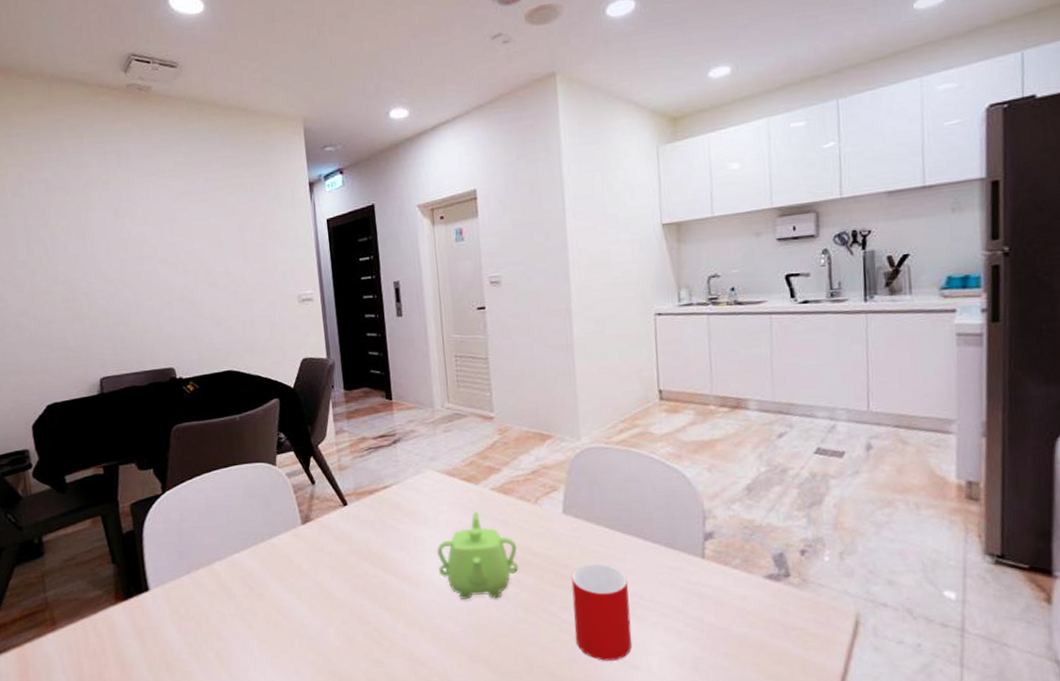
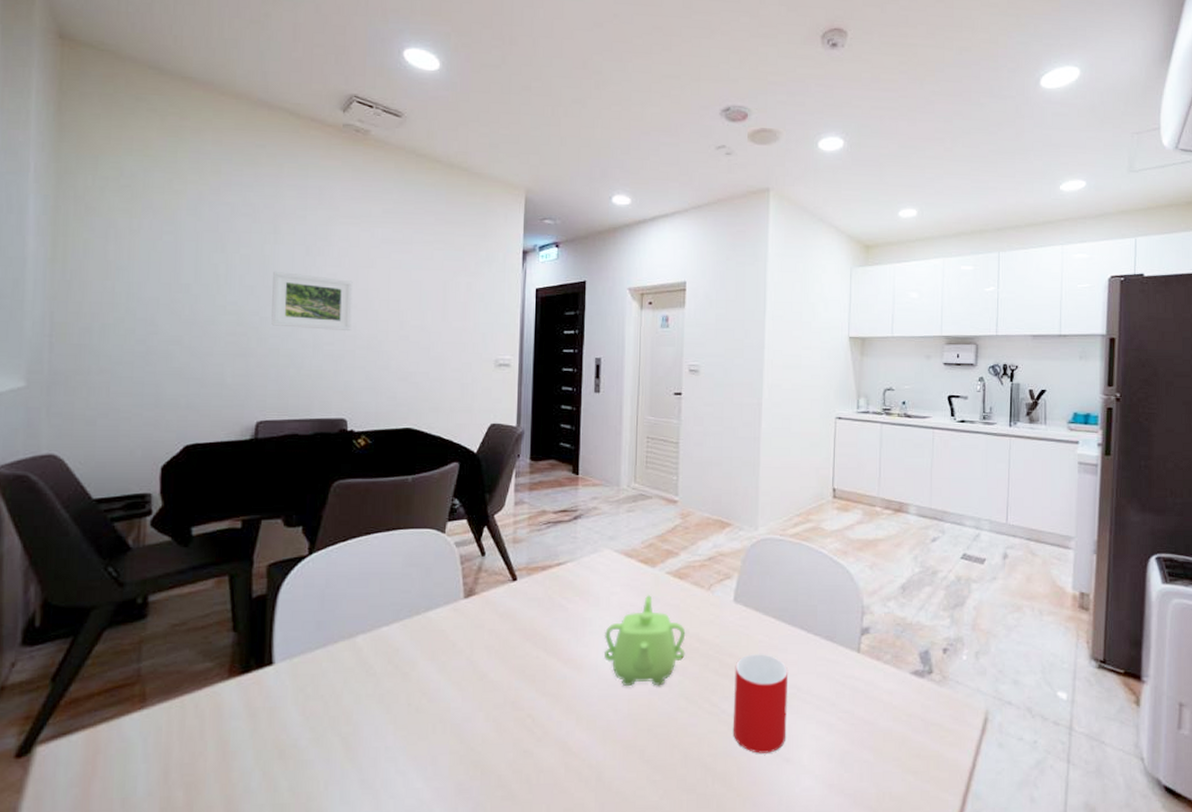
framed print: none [91,236,165,289] -> present [271,270,353,330]

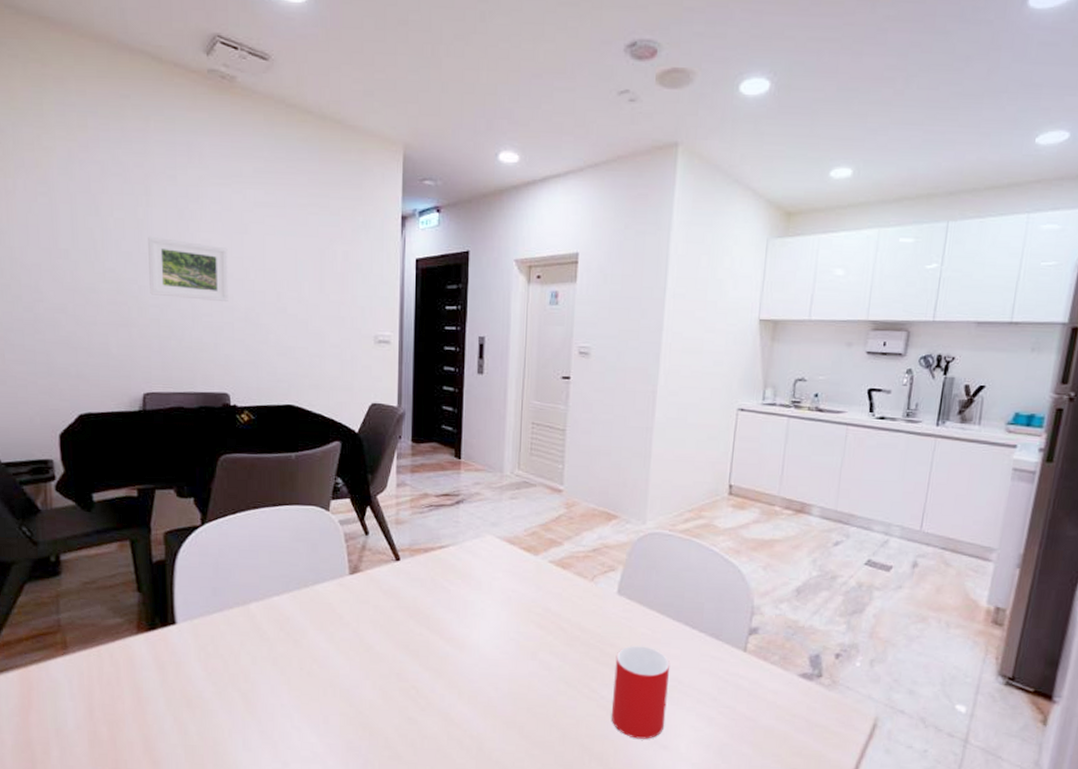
teapot: present [603,594,686,686] -> none [485,581,567,669]

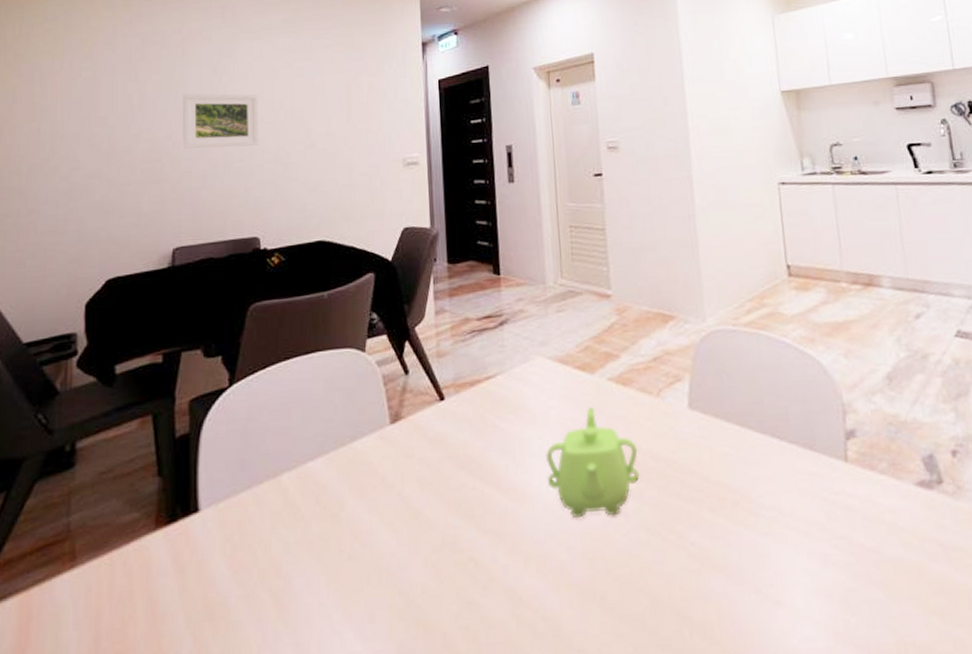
teapot: none [485,581,567,669] -> present [545,405,640,517]
cup: present [611,646,671,739] -> none [699,470,772,596]

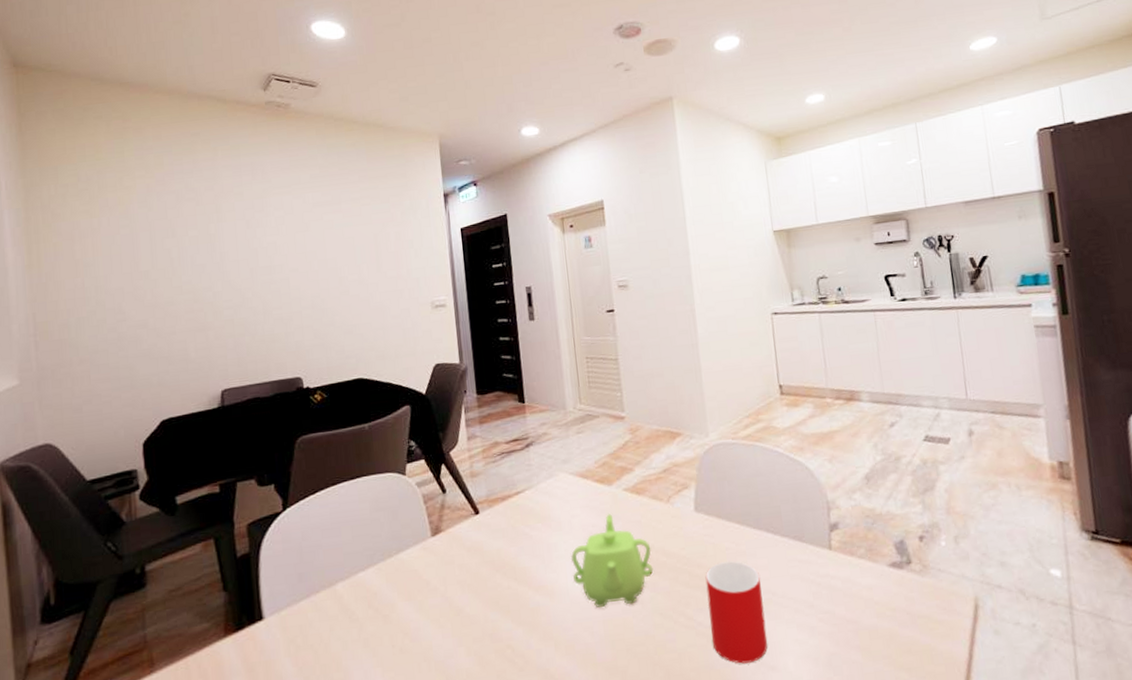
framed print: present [183,93,259,149] -> none [220,246,296,299]
cup: none [699,470,772,596] -> present [705,561,768,664]

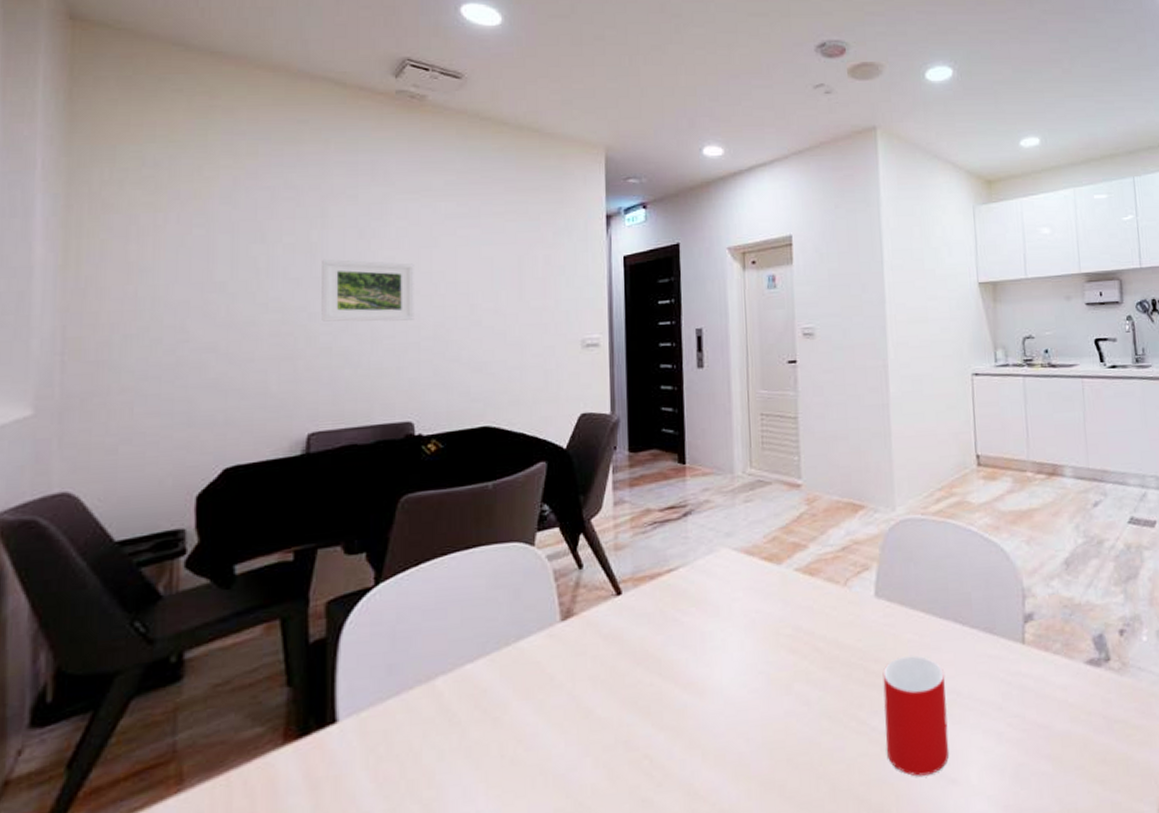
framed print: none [220,246,296,299] -> present [321,259,414,322]
teapot: present [570,513,654,608] -> none [727,596,824,709]

